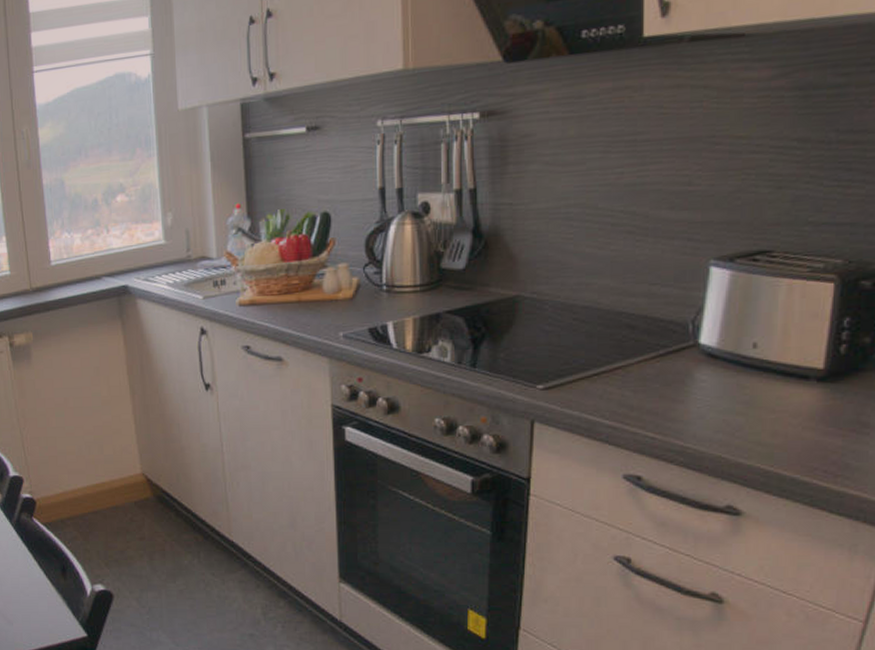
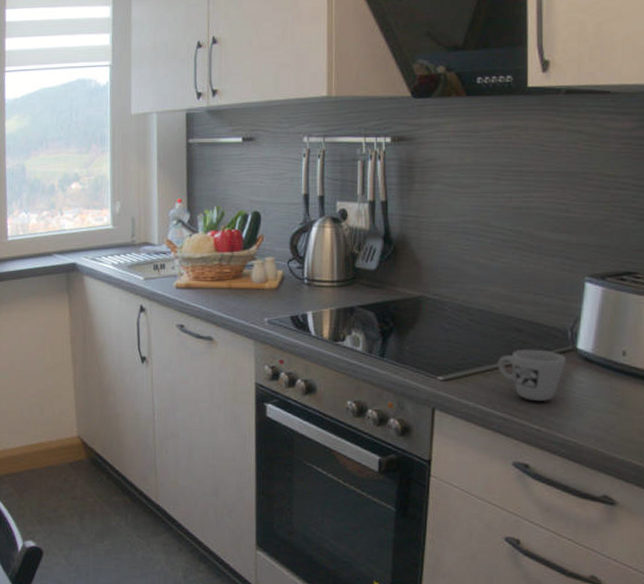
mug: none [606,347,687,406] -> present [498,349,567,401]

